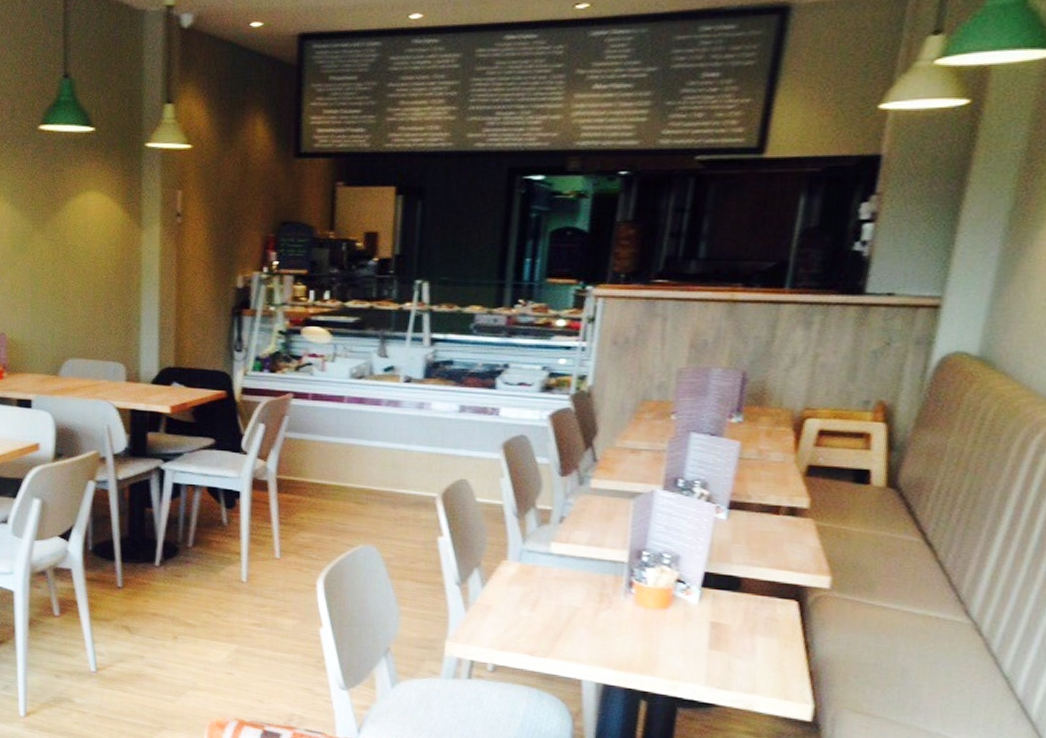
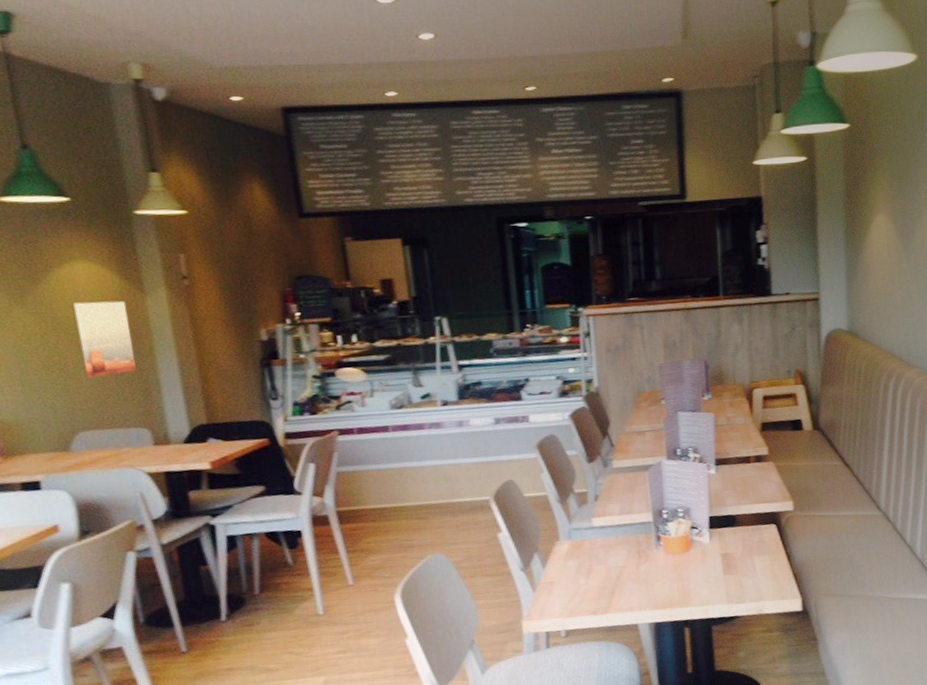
wall art: none [81,232,125,309] -> present [73,300,137,379]

